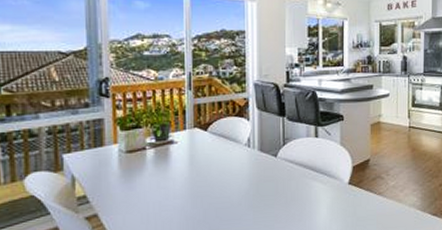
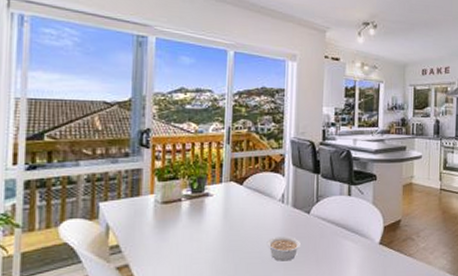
legume: none [235,180,269,205] -> present [266,237,301,261]

